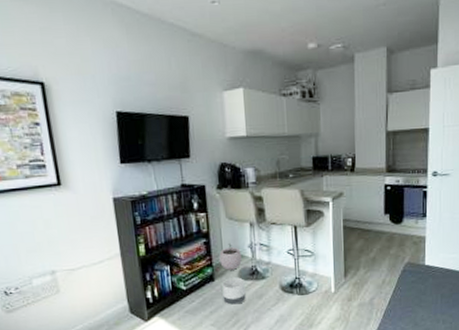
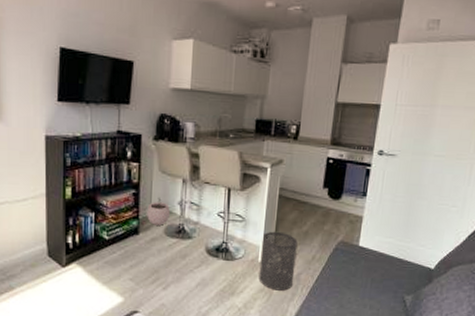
planter: present [222,277,246,305] -> none [145,233,170,261]
trash can: none [333,261,368,318] -> present [259,231,298,291]

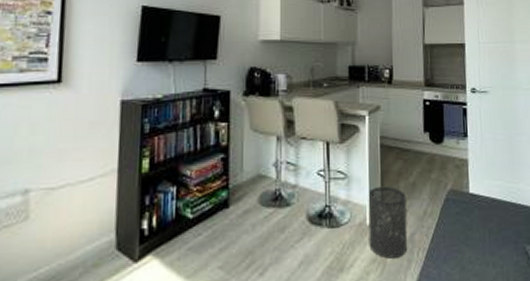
plant pot: present [147,198,170,226] -> none [238,161,264,194]

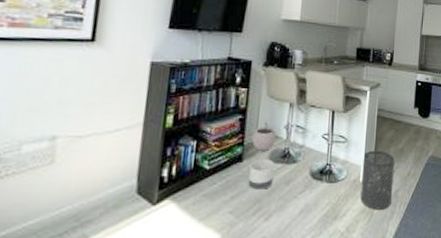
planter: none [237,203,265,240] -> present [248,159,275,190]
plant pot: none [238,161,264,194] -> present [252,123,276,151]

